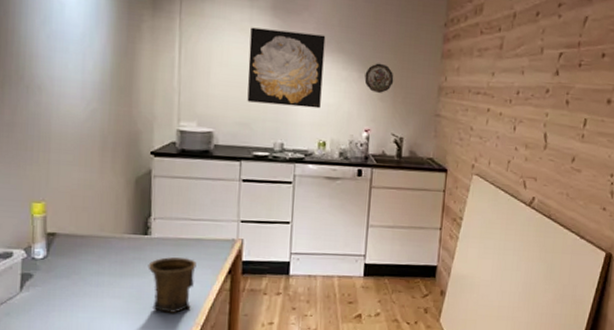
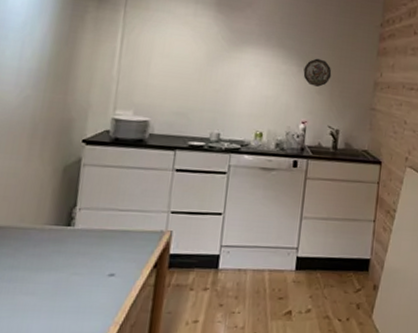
mug: present [148,257,197,314] -> none [67,250,121,312]
wall art: present [247,27,326,109] -> none [186,21,267,100]

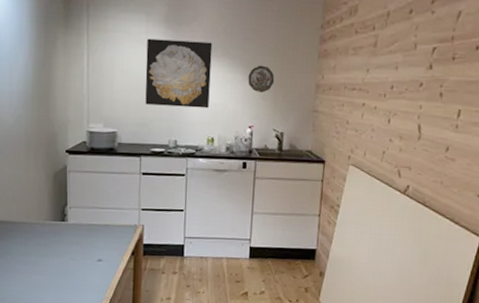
wall art: none [186,21,267,100] -> present [145,38,213,108]

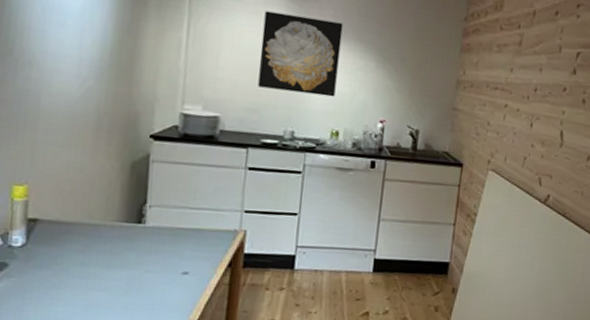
decorative plate: present [248,65,275,92] -> none [381,53,412,84]

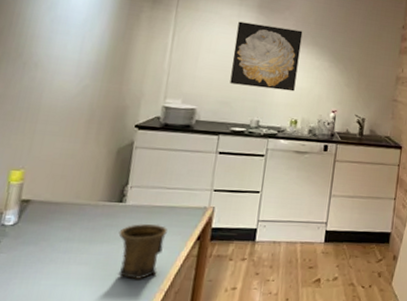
mug: none [139,248,194,309] -> present [118,224,168,280]

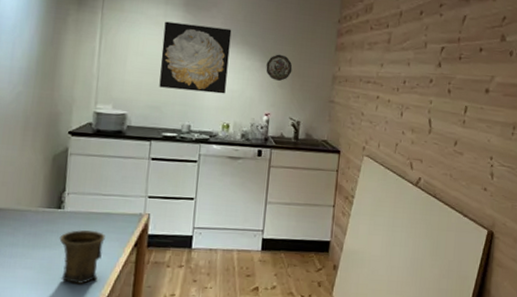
decorative plate: none [334,55,359,80] -> present [266,54,293,81]

